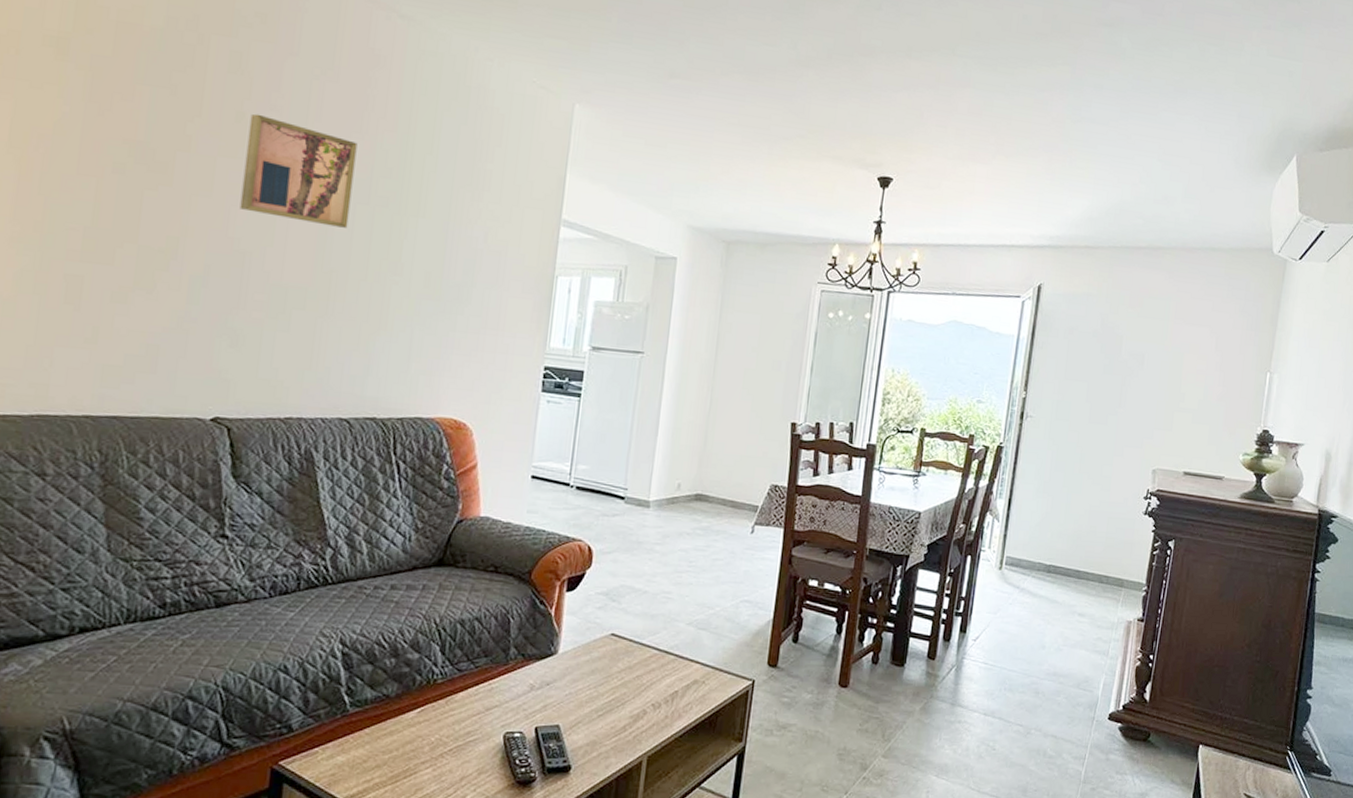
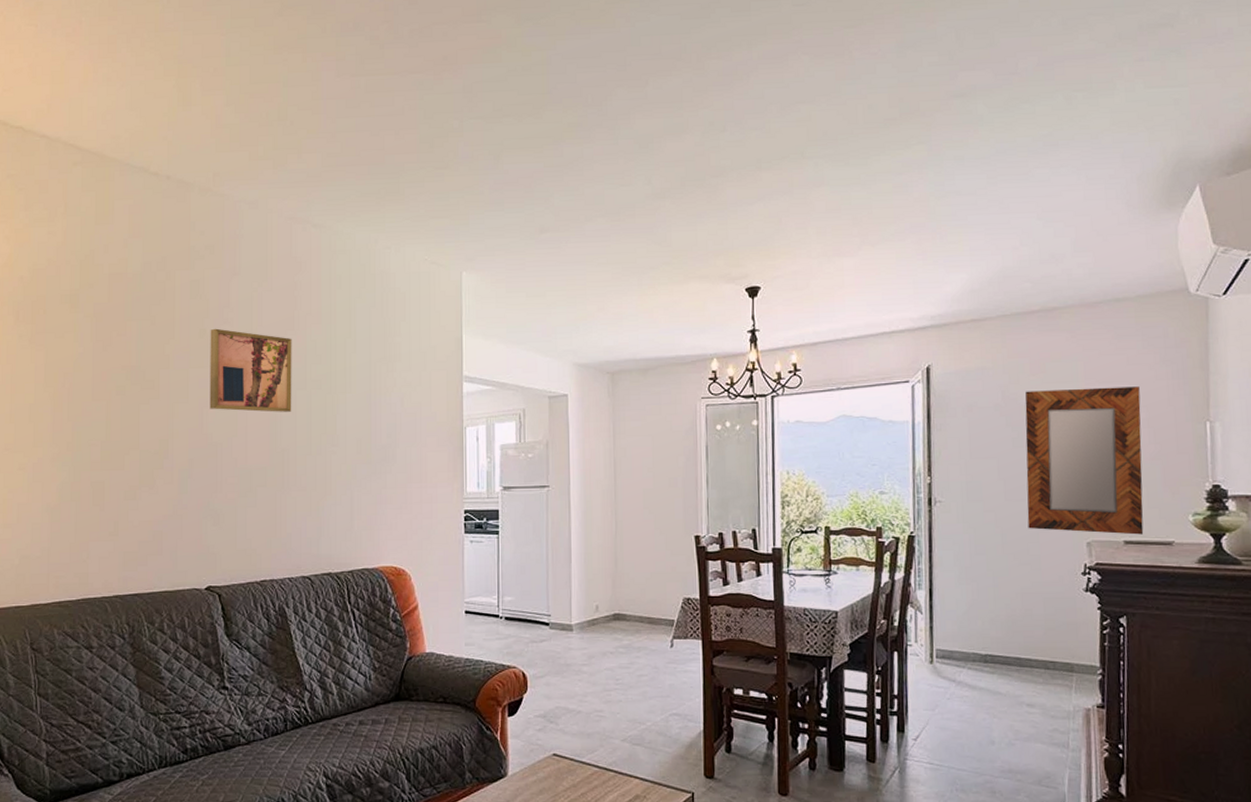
home mirror: none [1105,322,1219,468] -> present [1025,386,1144,535]

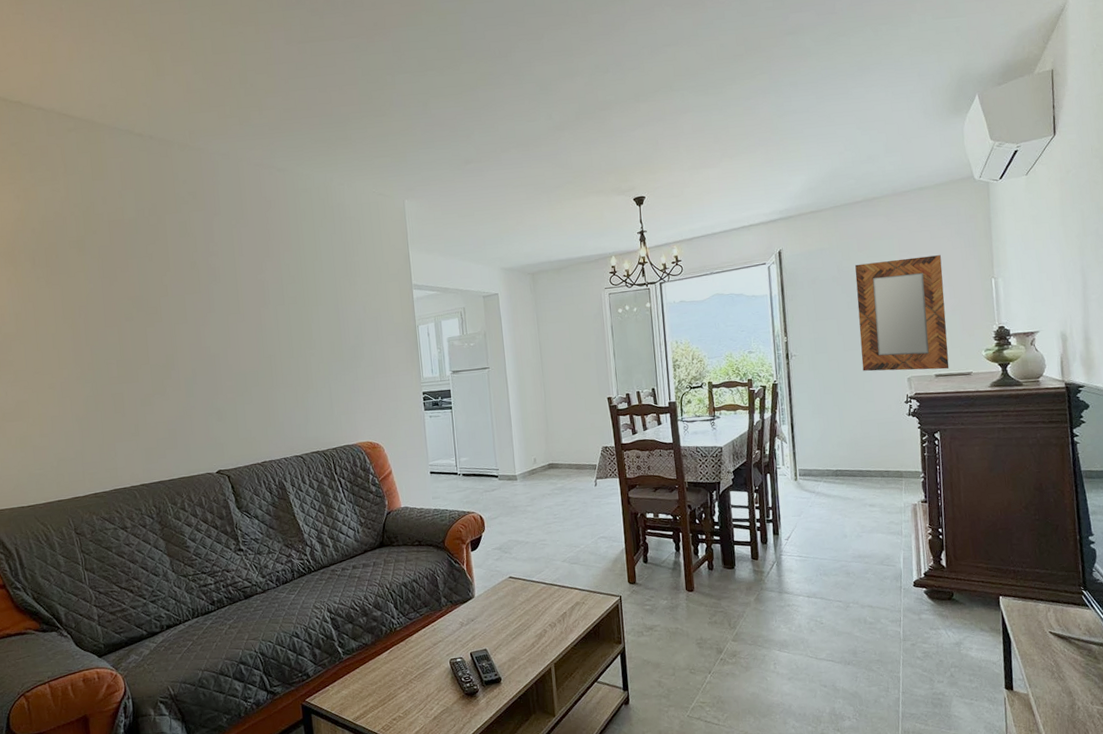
wall art: present [209,328,292,412] -> none [199,260,274,327]

